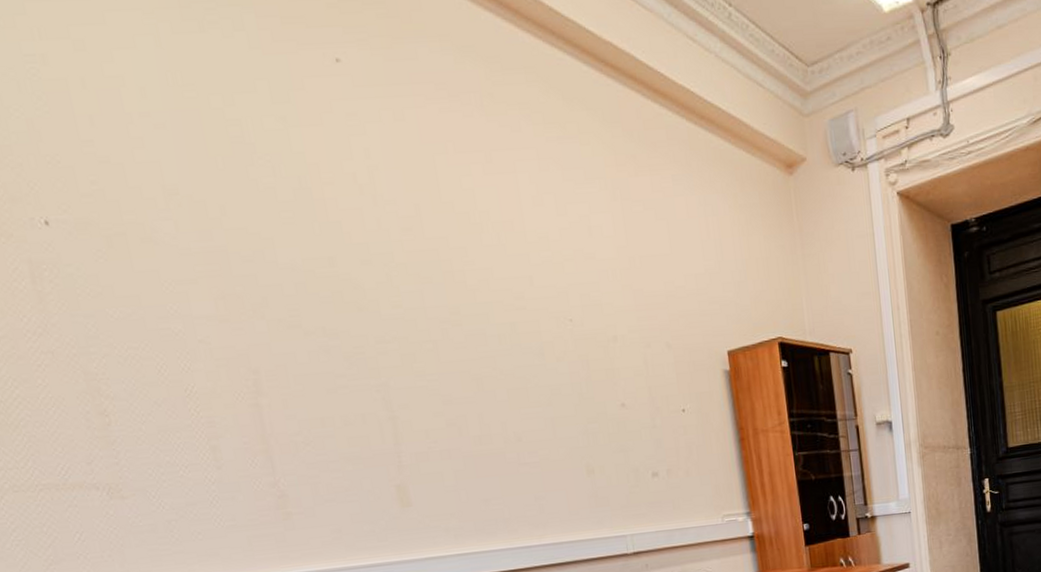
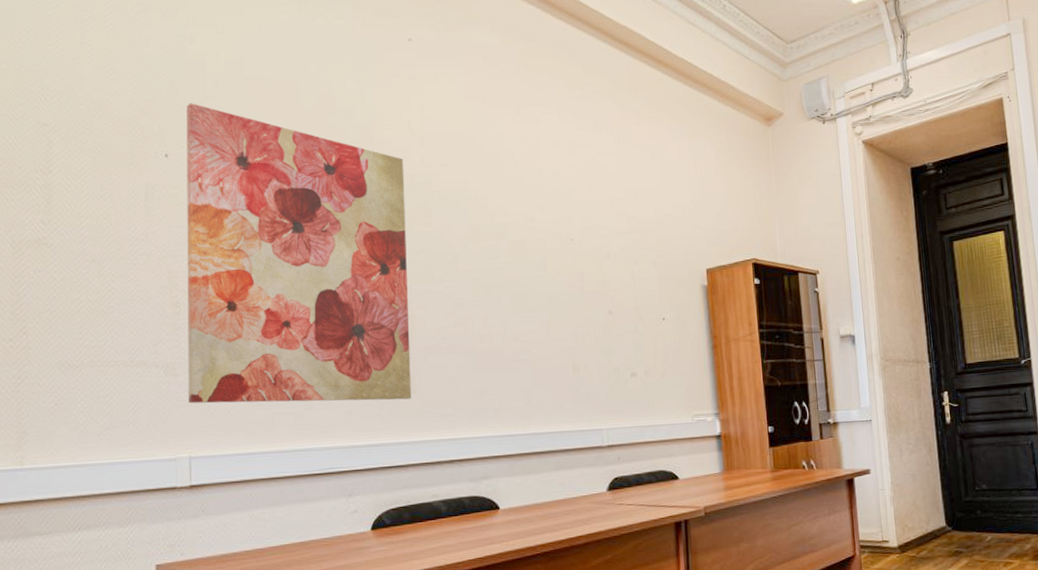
wall art: none [58,150,408,530] -> present [187,103,412,404]

